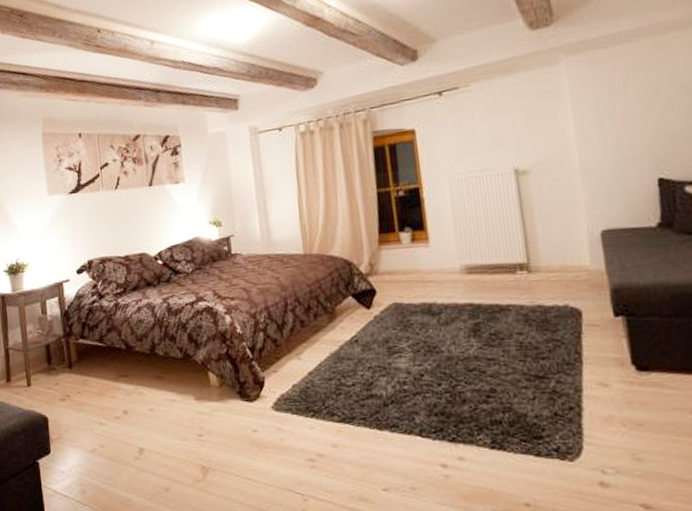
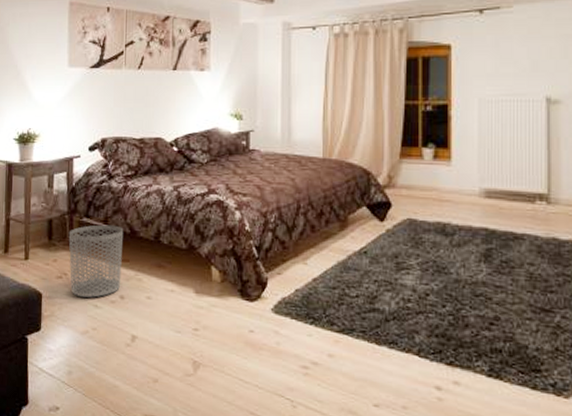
waste bin: none [66,343,123,416] -> present [68,224,124,298]

